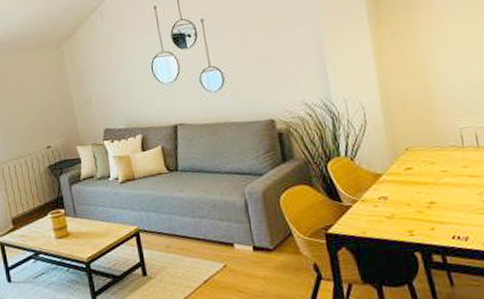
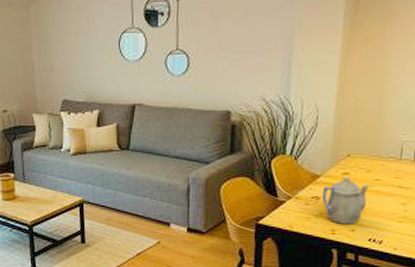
teapot: none [389,172,440,224] -> present [322,177,369,224]

